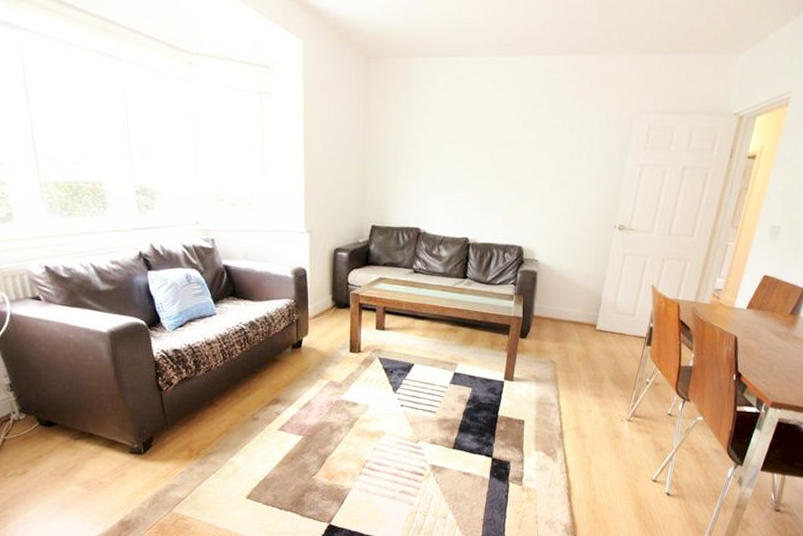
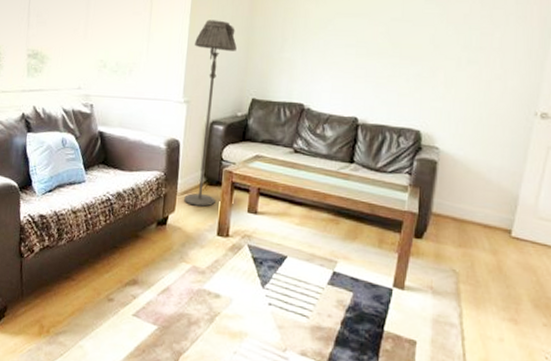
floor lamp: none [312,150,353,328] -> present [184,20,237,207]

